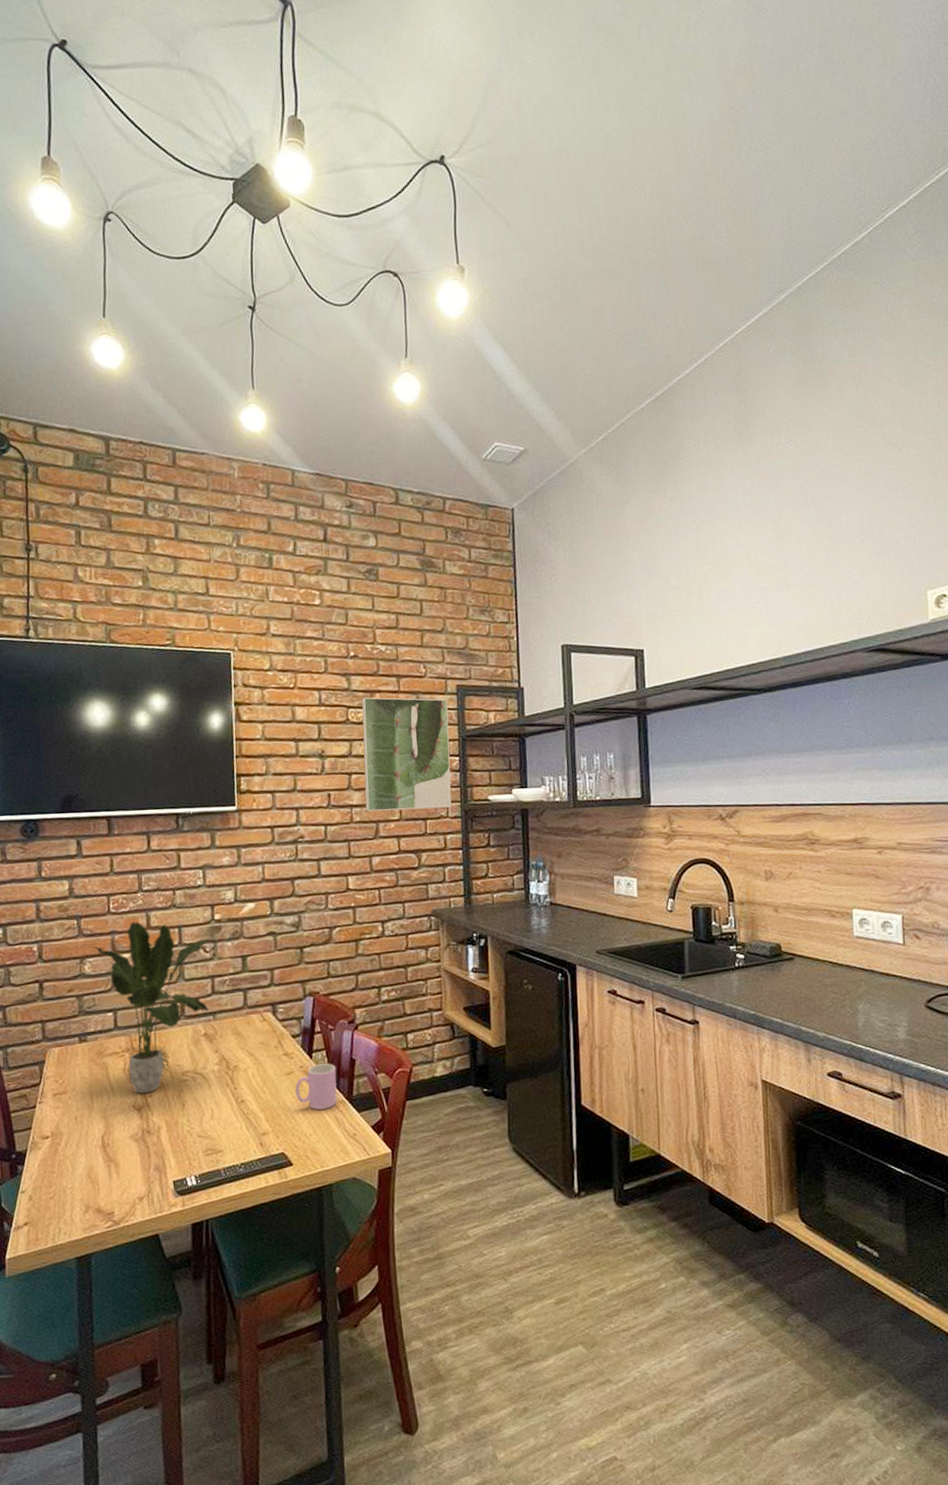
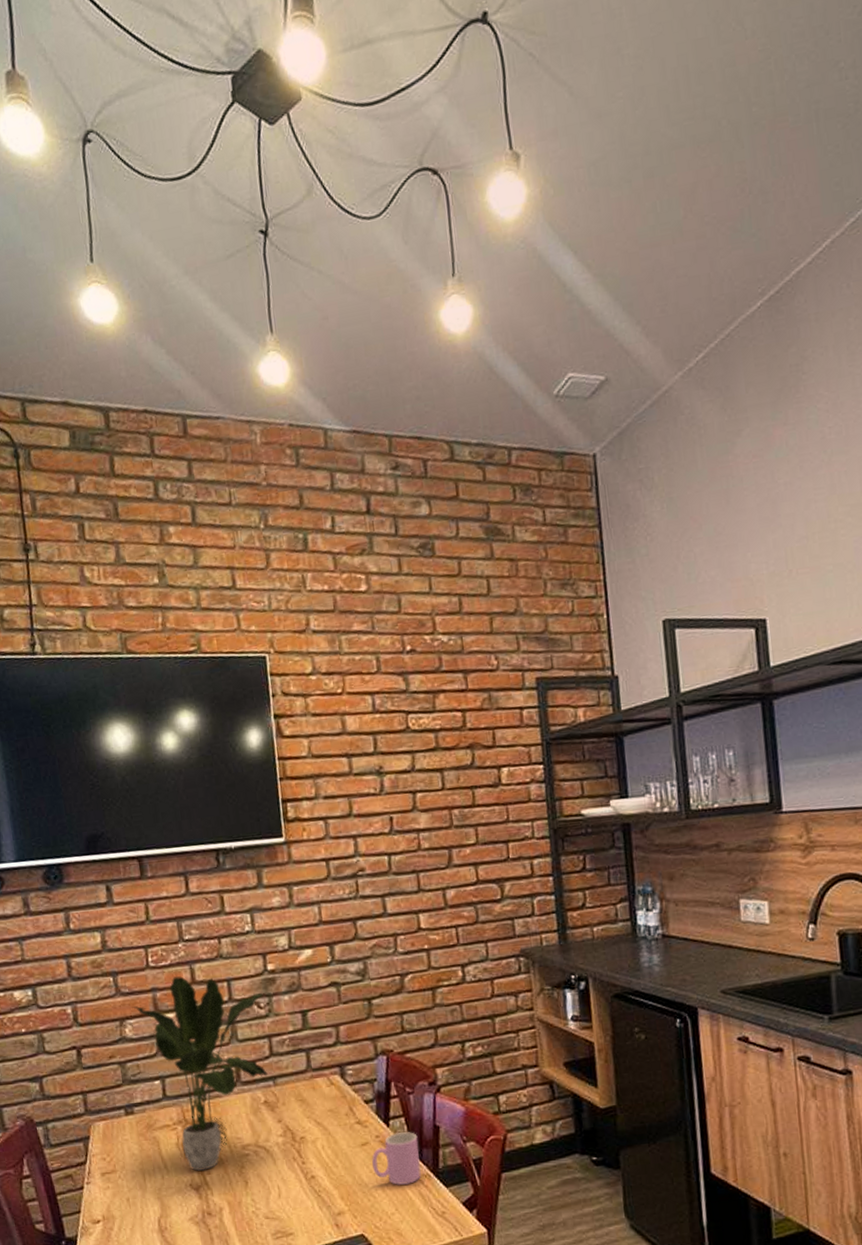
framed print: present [362,697,452,811] -> none [423,695,538,836]

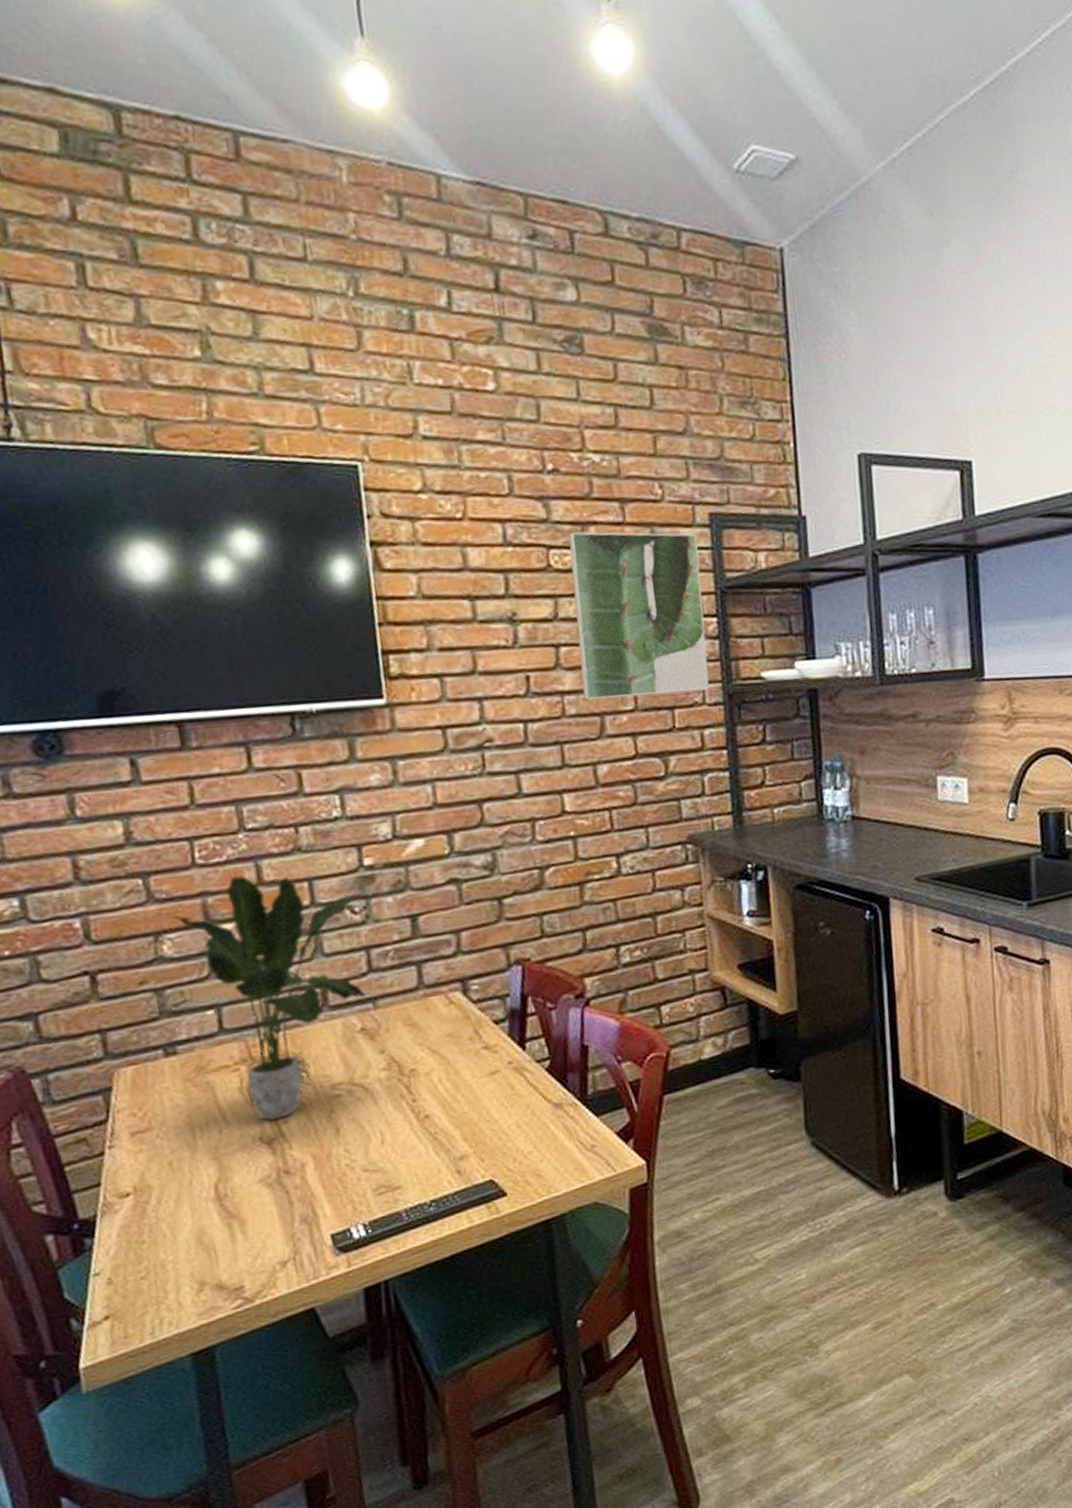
cup: present [372,1132,422,1185] -> none [503,1055,566,1119]
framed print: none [423,695,538,836] -> present [568,532,710,700]

